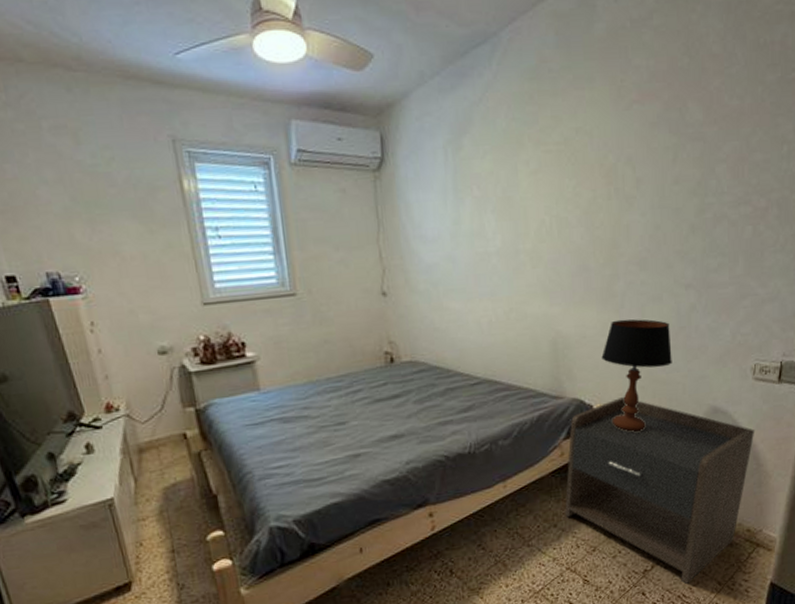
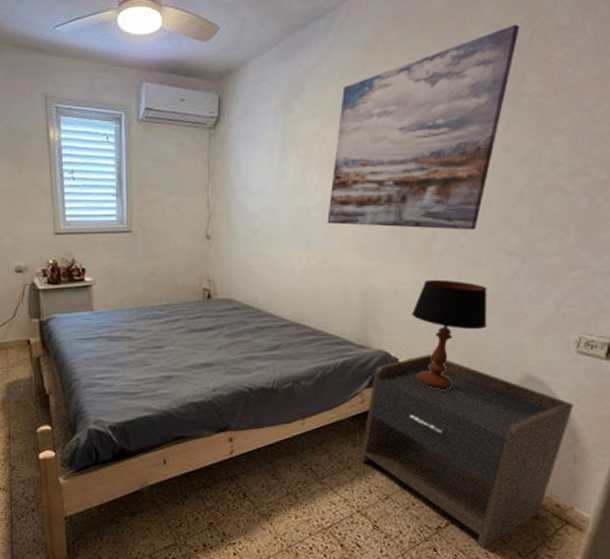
wall art: none [509,51,678,270] -> present [327,24,520,230]

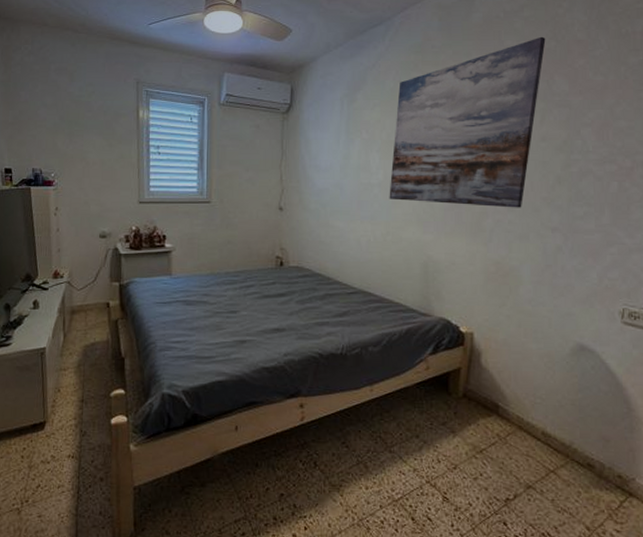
nightstand: present [361,353,575,548] -> none [428,322,625,522]
table lamp: present [411,279,488,389] -> none [469,252,538,357]

